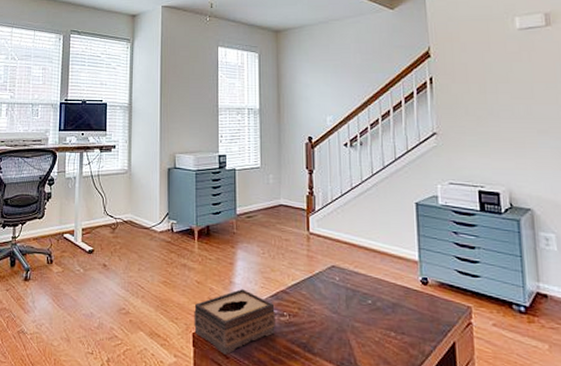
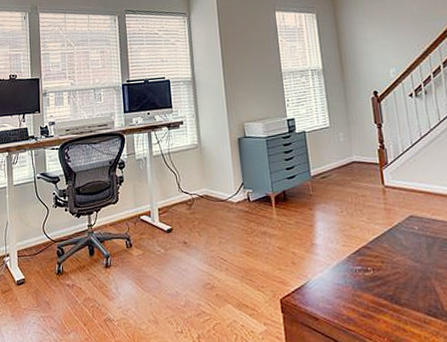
tissue box: present [194,289,275,354] -> none [278,250,362,316]

